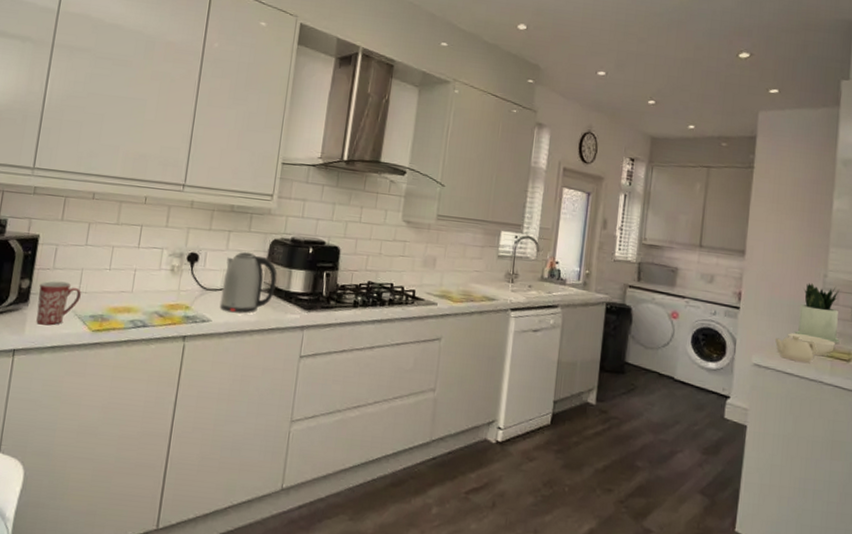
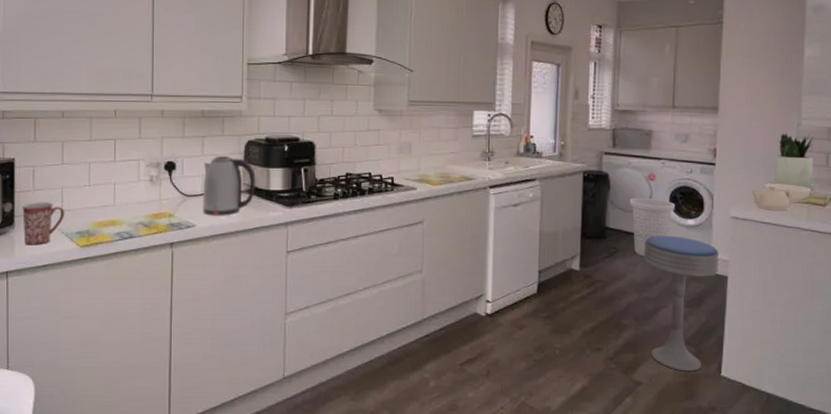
laundry basket: none [650,334,697,397] -> present [629,197,675,257]
bar stool: none [661,375,739,524] -> present [643,235,719,372]

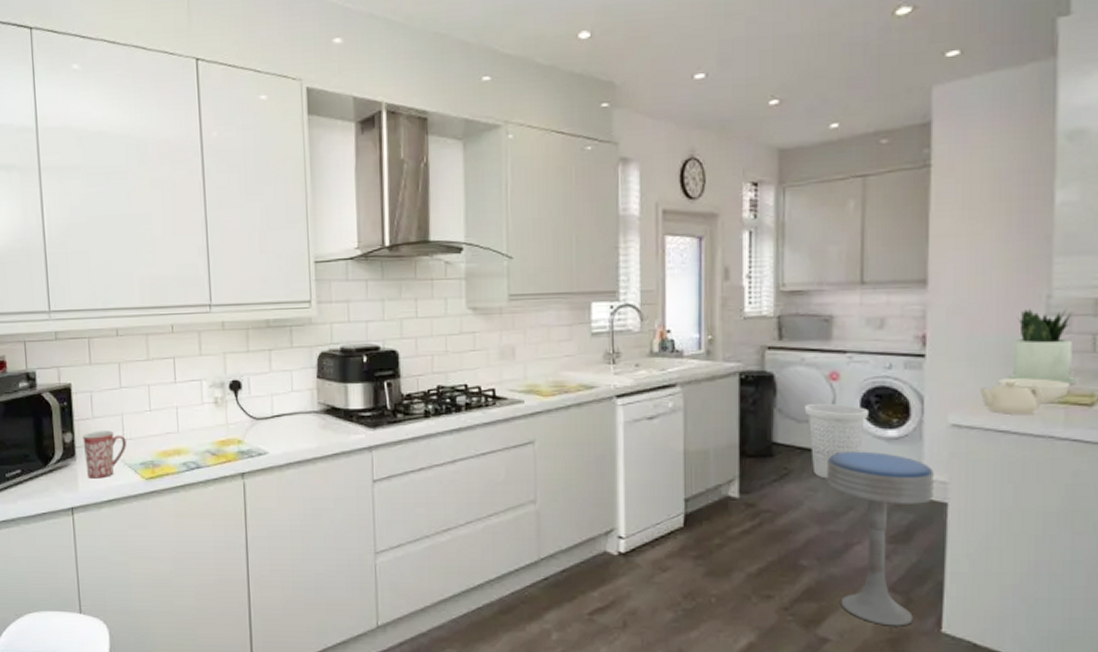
kettle: present [202,155,256,216] -> none [272,370,332,441]

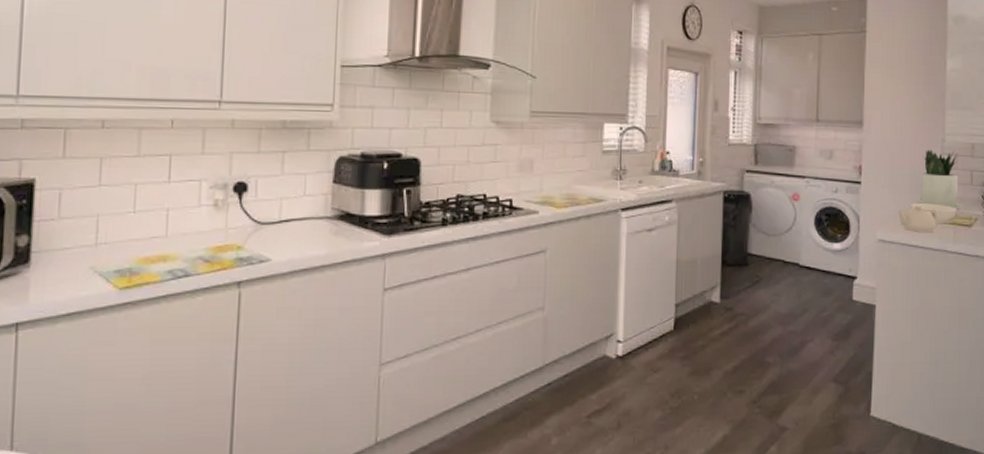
mug: present [82,430,126,479] -> none [42,233,99,289]
laundry basket: present [804,403,868,479] -> none [772,219,820,286]
bar stool: present [826,451,934,627] -> none [788,261,866,413]

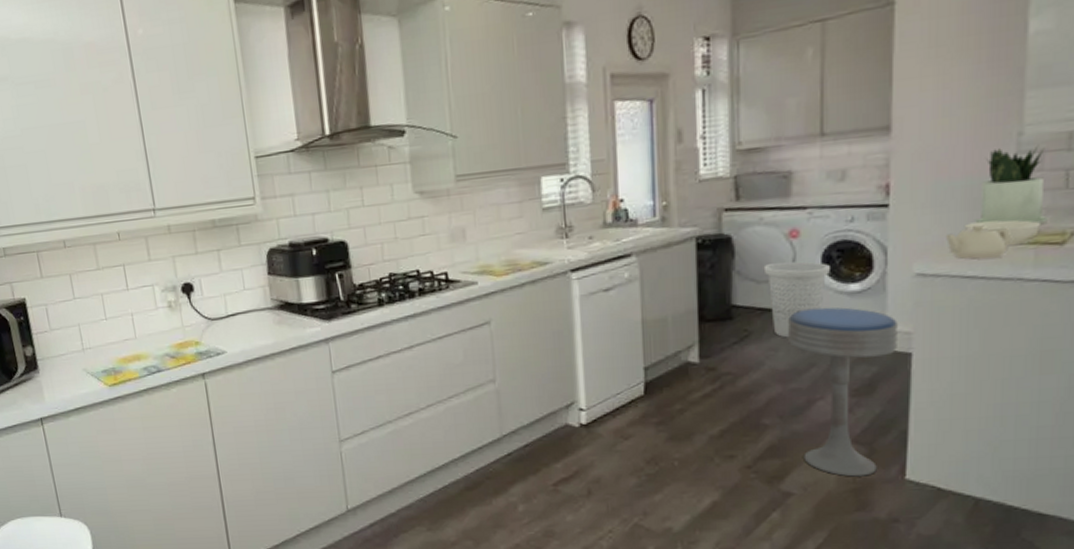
laundry basket: none [772,219,820,286] -> present [763,261,830,338]
bar stool: none [788,261,866,413] -> present [787,307,897,477]

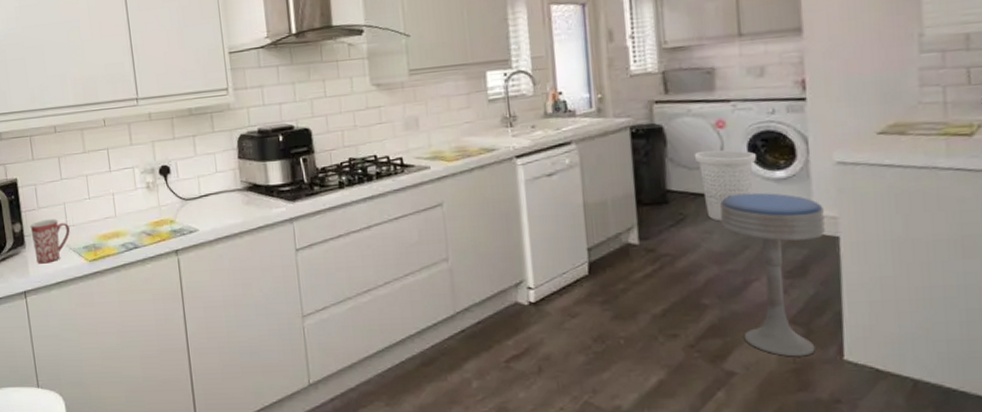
mug: none [42,341,87,389] -> present [30,219,70,264]
teapot: present [946,224,1012,260] -> none [862,116,924,149]
bowl: present [963,219,1042,247] -> none [877,112,950,137]
planter: present [975,144,1050,224] -> none [887,45,957,117]

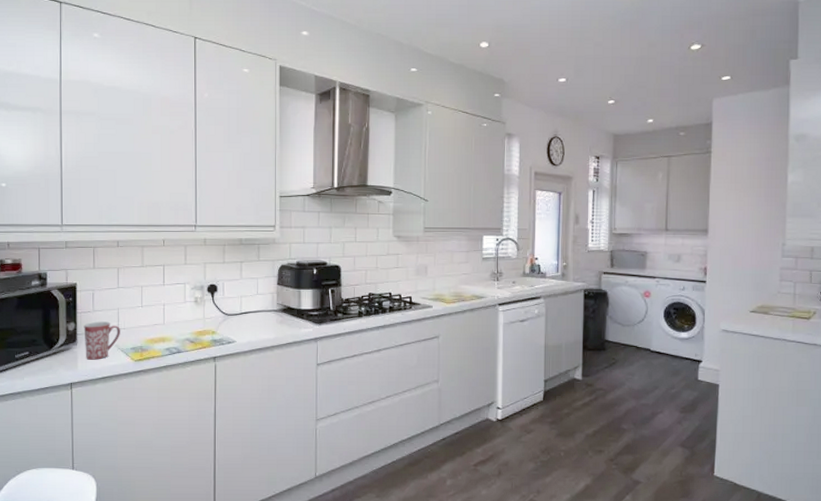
laundry basket: present [694,149,756,222] -> none [627,313,669,367]
bar stool: present [720,192,825,357] -> none [640,347,710,472]

